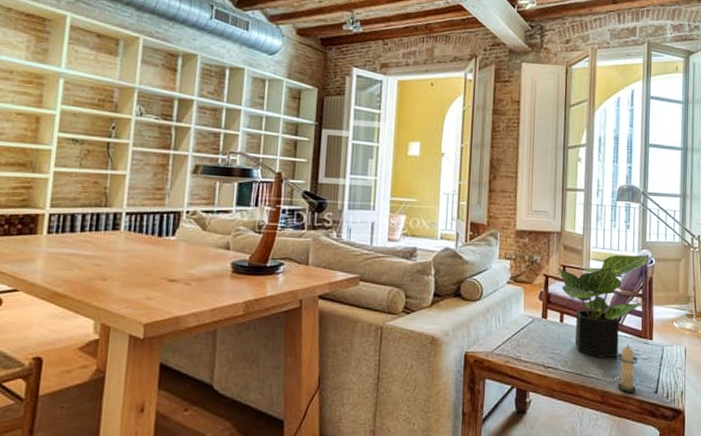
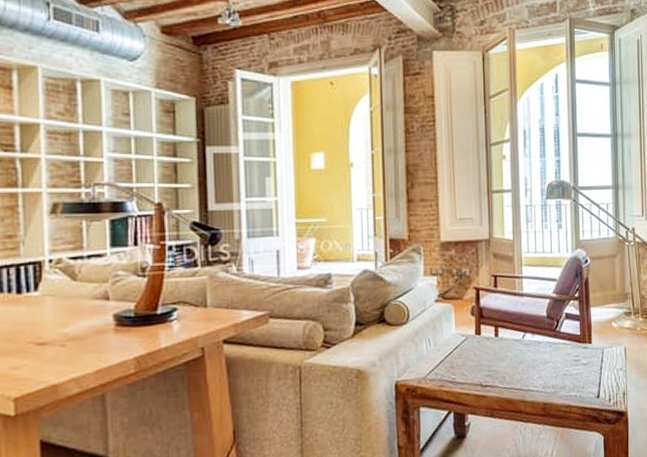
potted plant: present [557,254,649,358] -> none [488,254,584,369]
candle: present [617,343,637,392] -> none [556,350,578,401]

